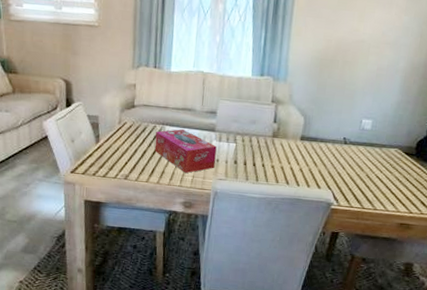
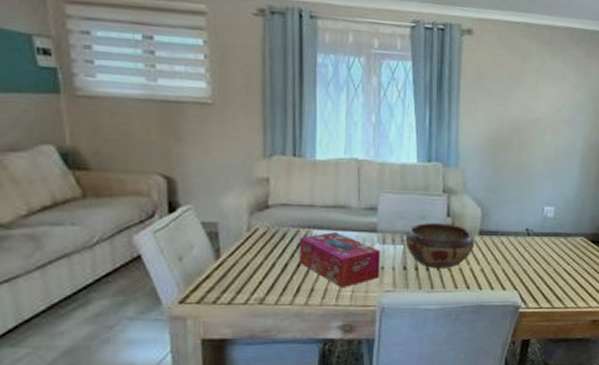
decorative bowl: none [237,126,297,166] -> present [405,223,475,268]

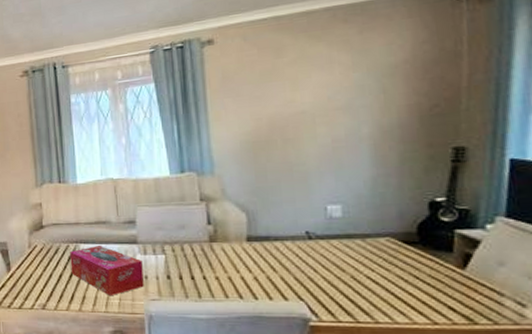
decorative bowl: present [405,223,475,268] -> none [165,231,244,277]

